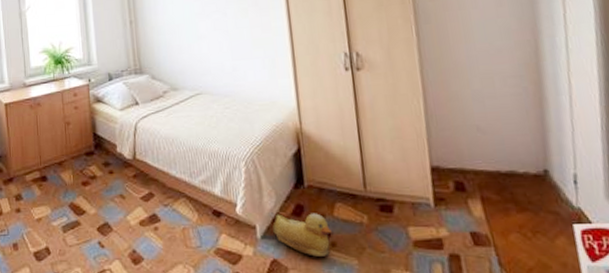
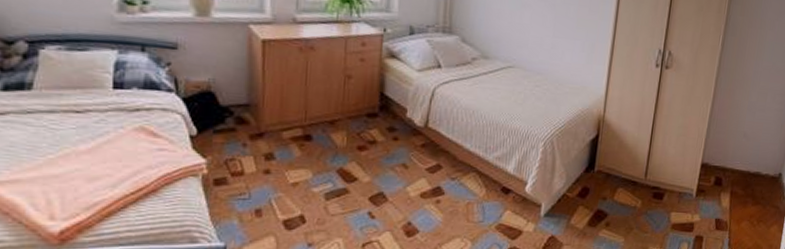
rubber duck: present [273,213,332,257] -> none [556,194,609,235]

